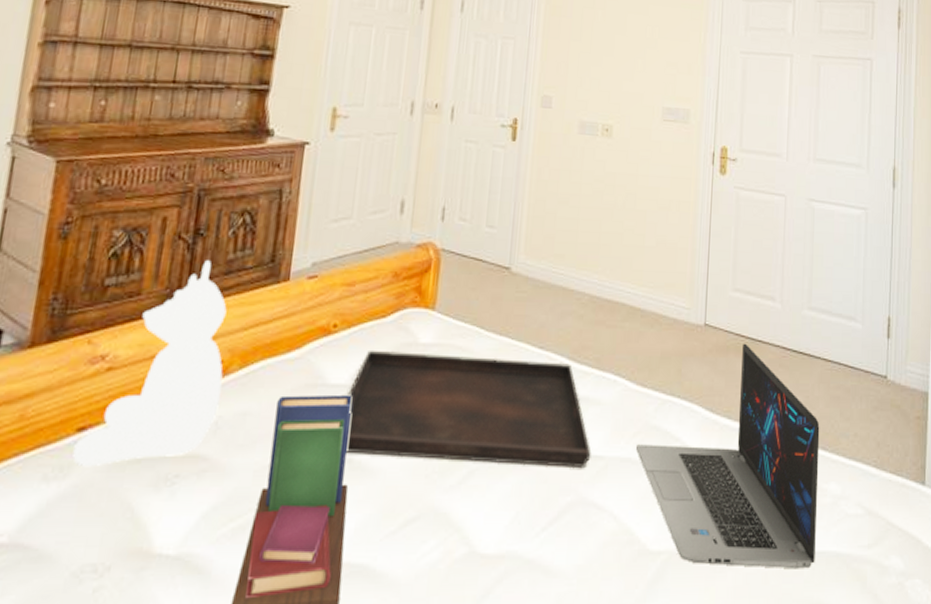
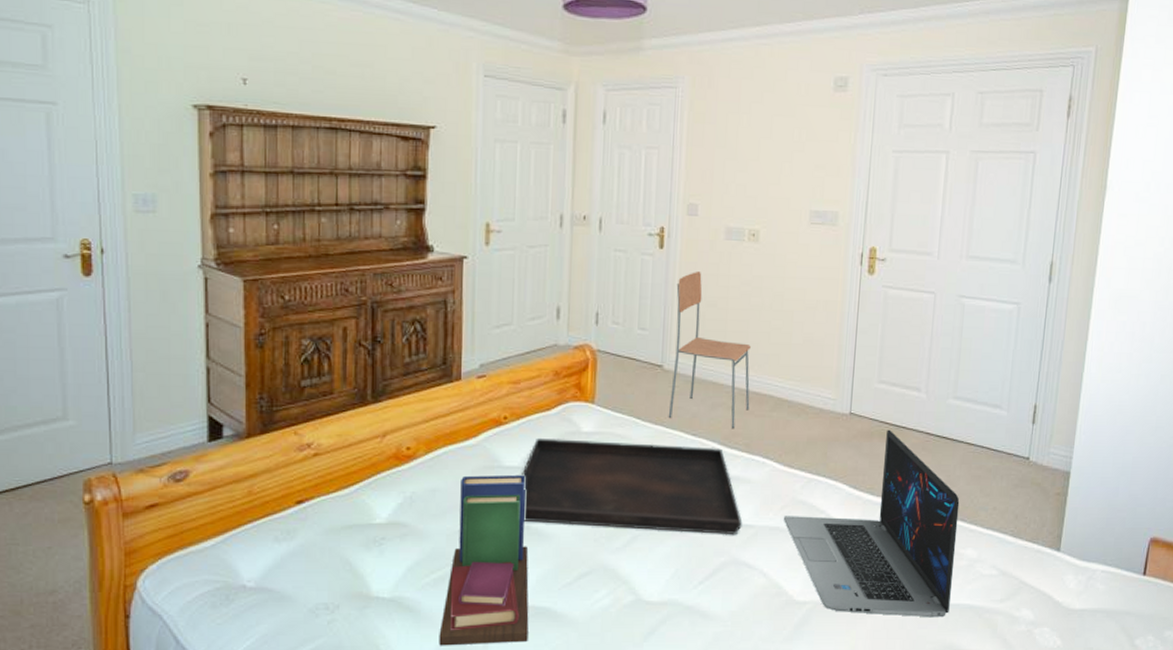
teddy bear: present [72,260,227,468] -> none [296,364,412,532]
chair: none [514,165,603,342] -> present [668,270,751,429]

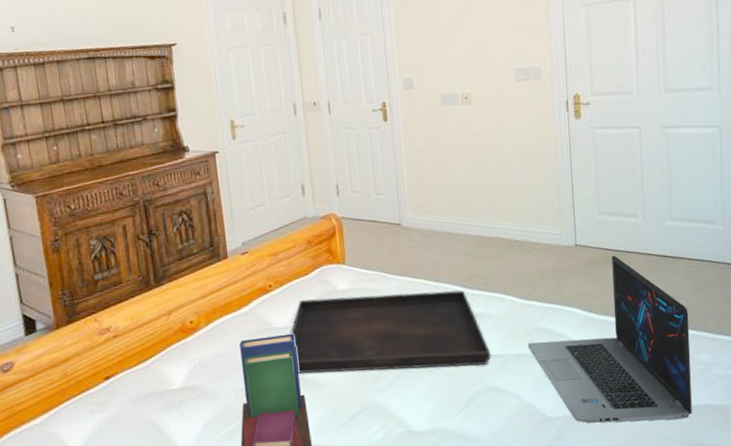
chair: present [668,270,751,429] -> none [403,136,484,272]

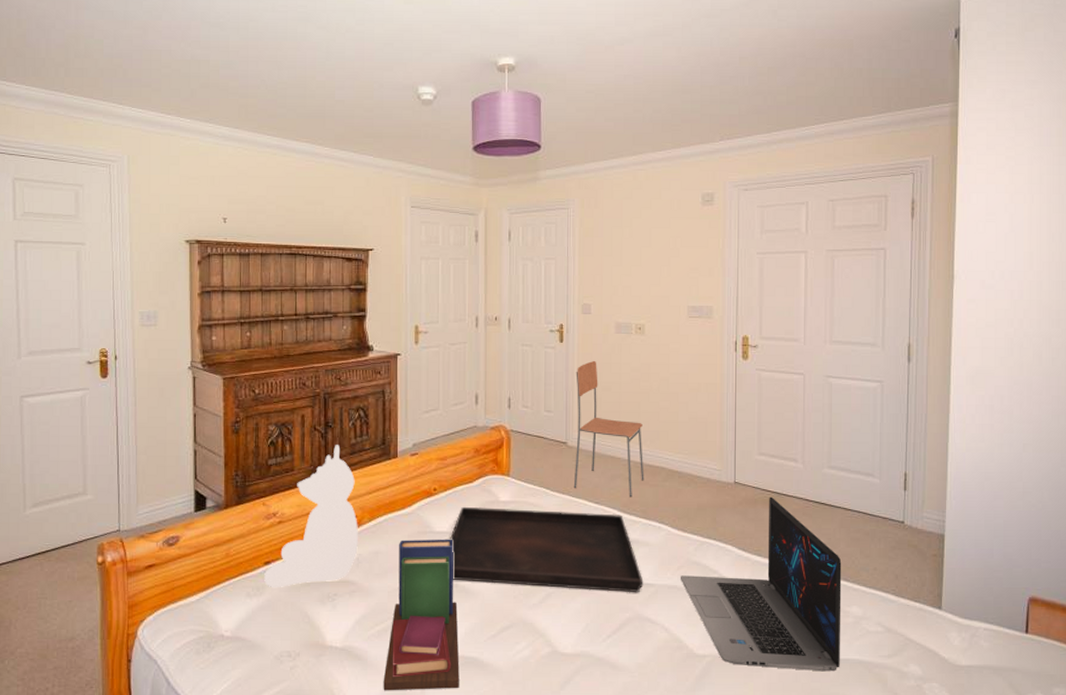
teddy bear: none [106,252,198,402] -> present [264,445,358,588]
chair: none [403,136,484,272] -> present [573,360,644,498]

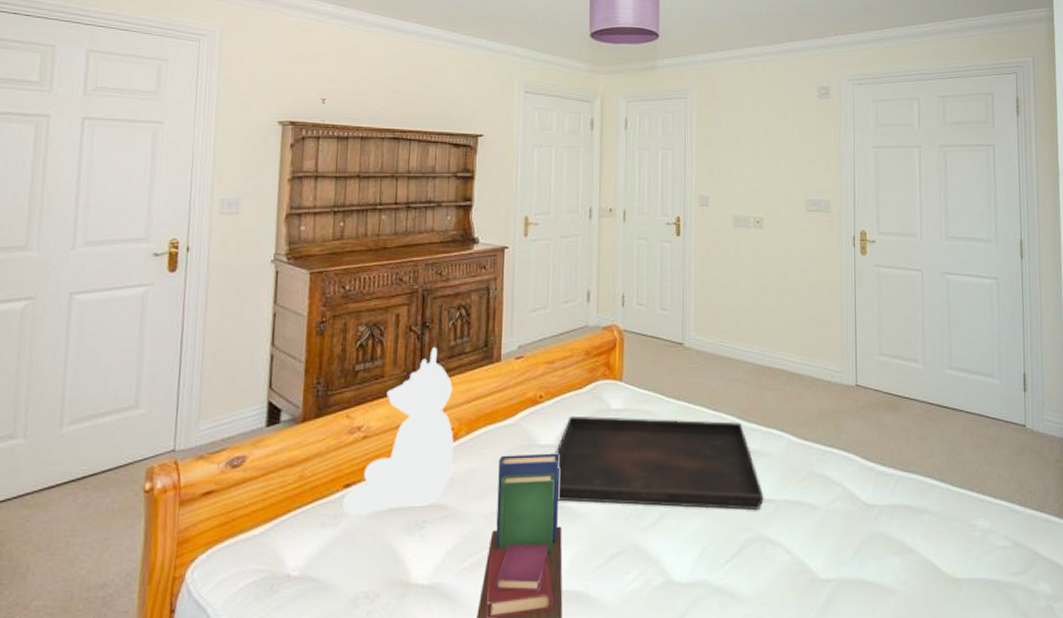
chair: present [573,360,644,498] -> none [690,255,764,403]
laptop: present [680,496,842,672] -> none [802,400,969,594]

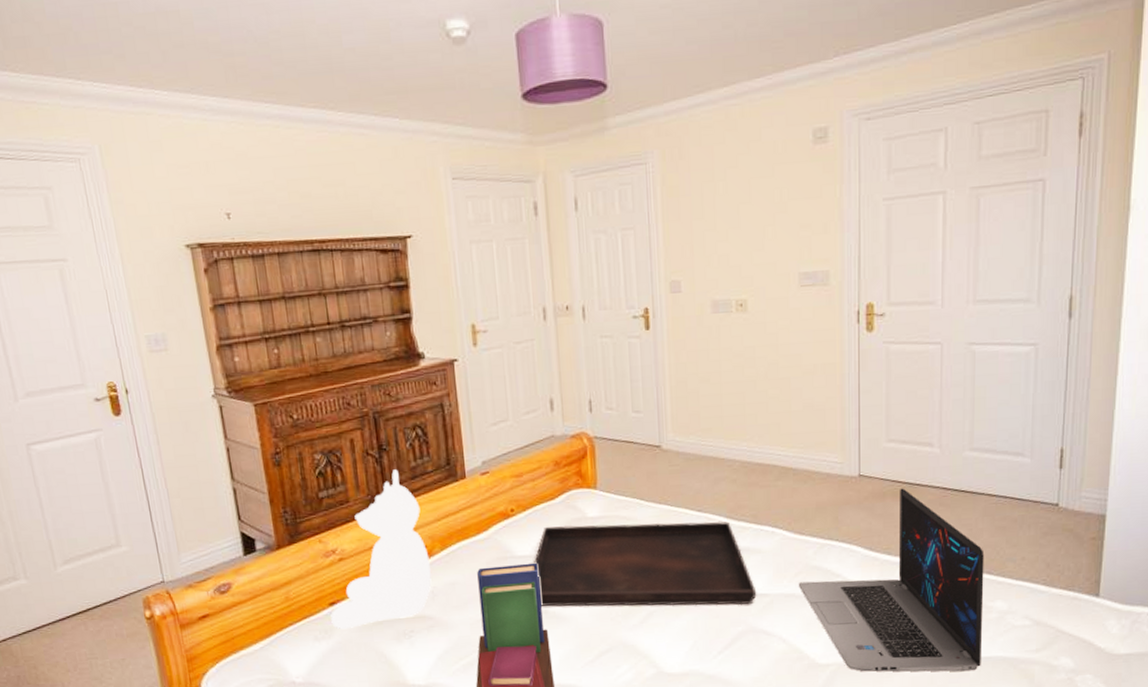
laptop: none [802,400,969,594] -> present [798,488,985,672]

